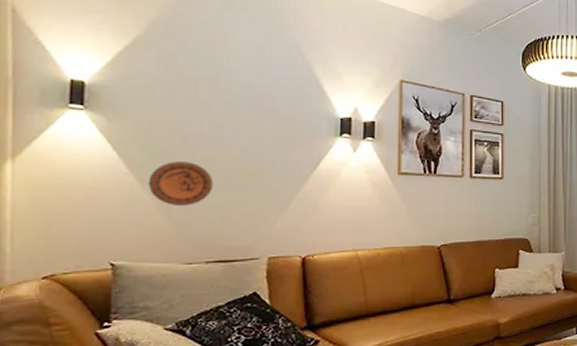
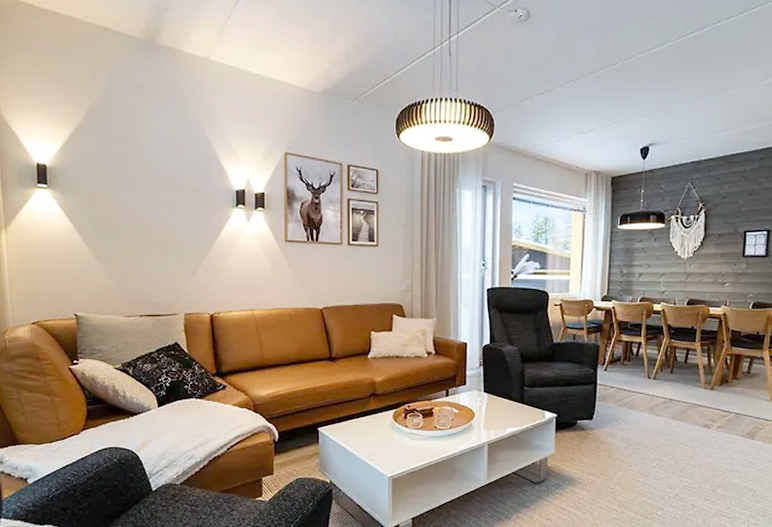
decorative plate: present [148,161,214,206] -> none [95,231,141,268]

